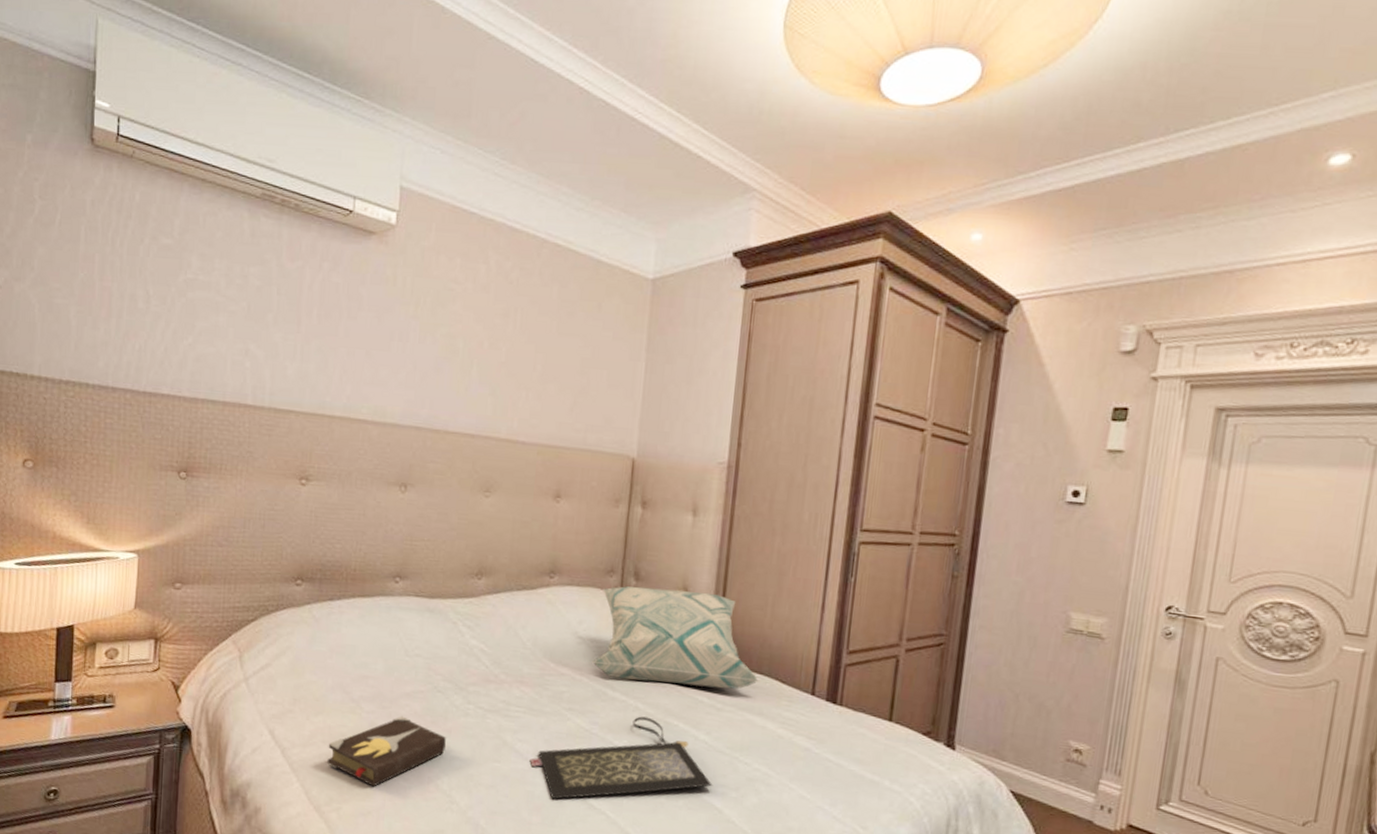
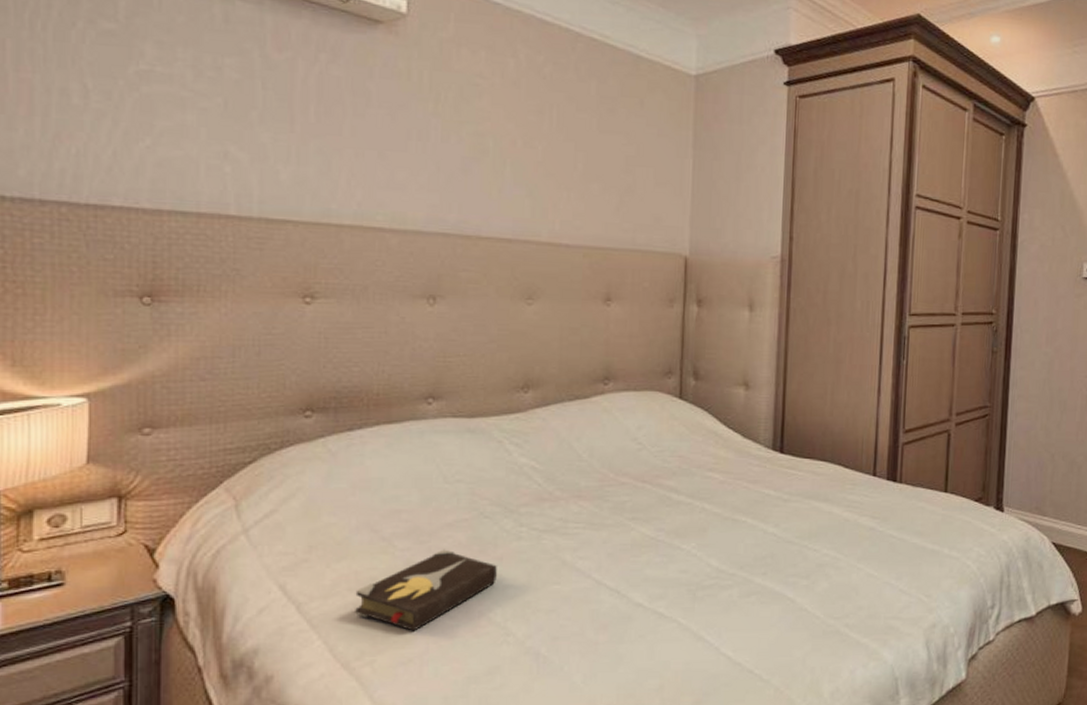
clutch bag: present [530,716,713,800] -> none [593,517,784,615]
decorative pillow: present [591,586,759,689] -> none [653,386,823,482]

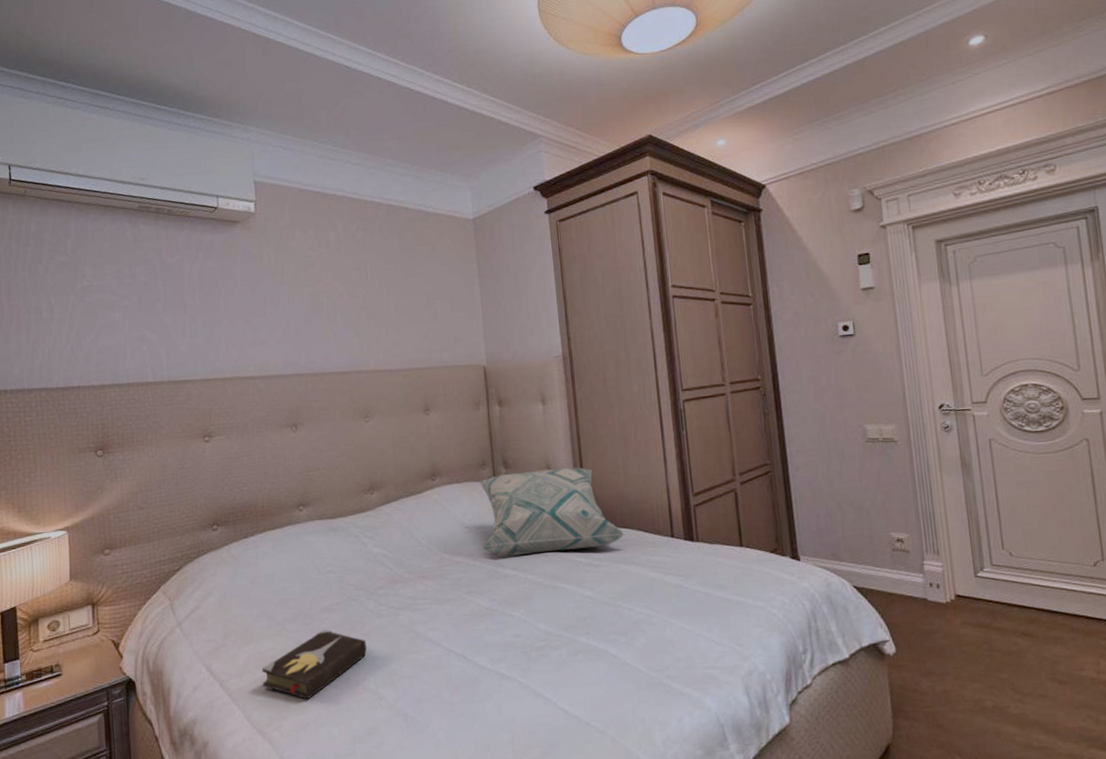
decorative pillow: none [653,386,823,482] -> present [478,467,625,557]

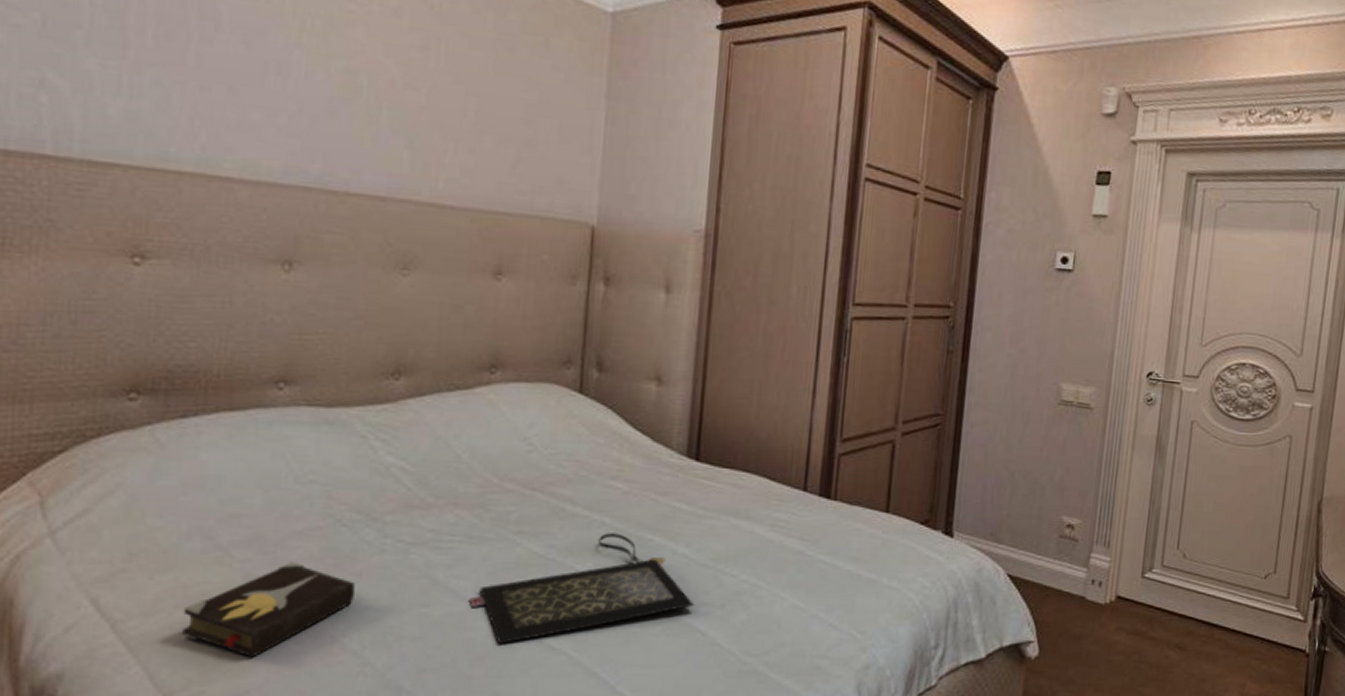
clutch bag: none [442,585,605,678] -> present [468,533,695,645]
decorative pillow: present [478,467,625,557] -> none [545,378,745,492]

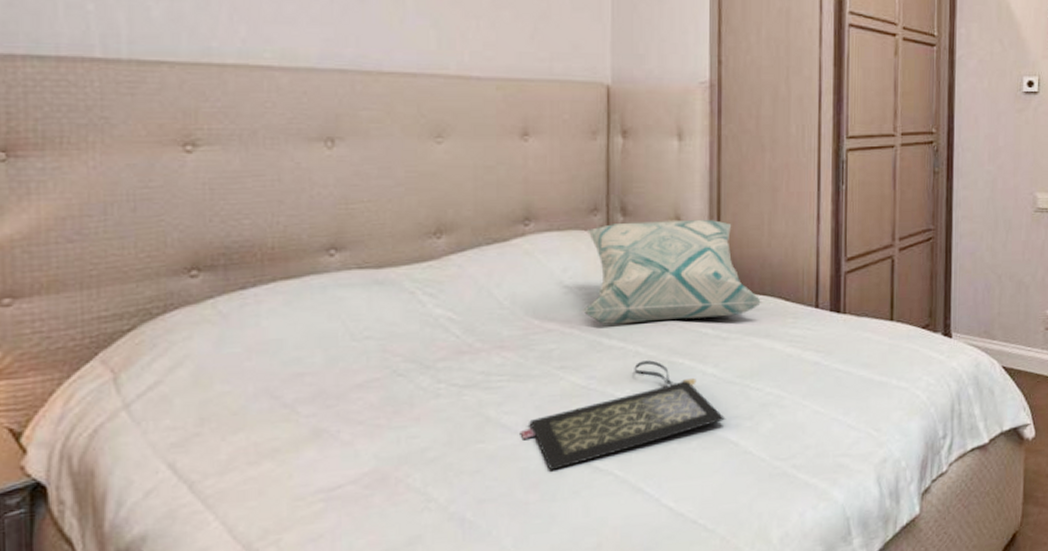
hardback book: present [182,562,355,658] -> none [256,412,414,505]
decorative pillow: none [545,378,745,492] -> present [581,219,762,325]

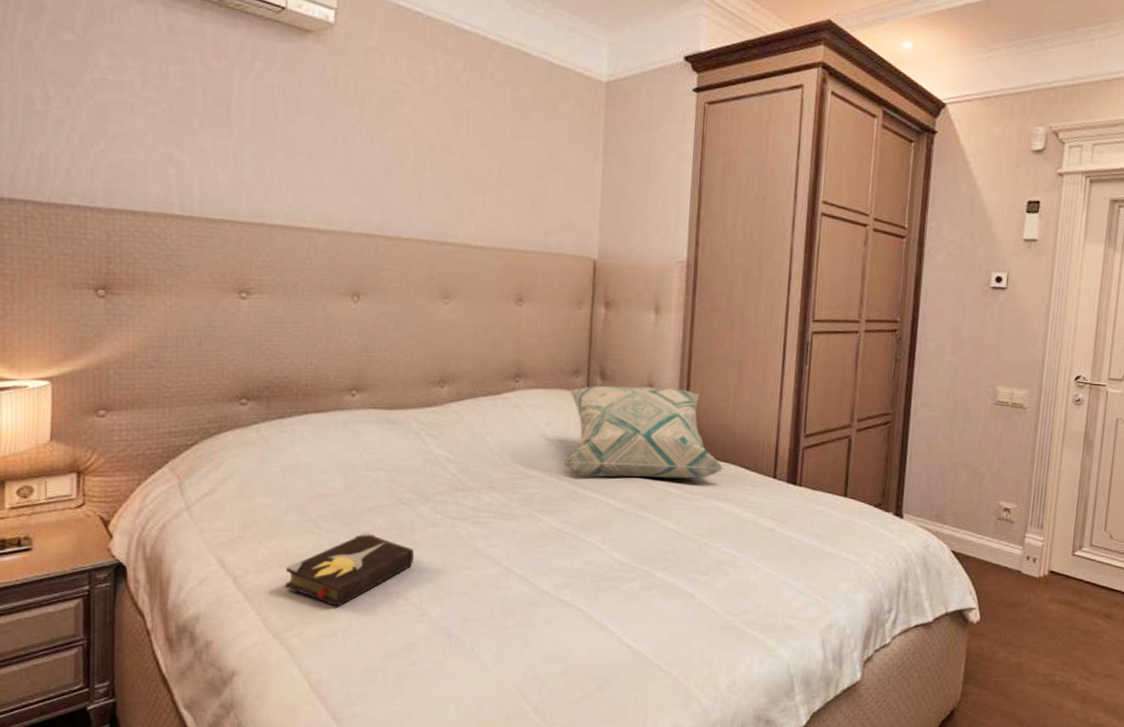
hardback book: none [256,412,414,505] -> present [285,532,414,607]
clutch bag: present [520,360,726,472] -> none [502,512,685,601]

